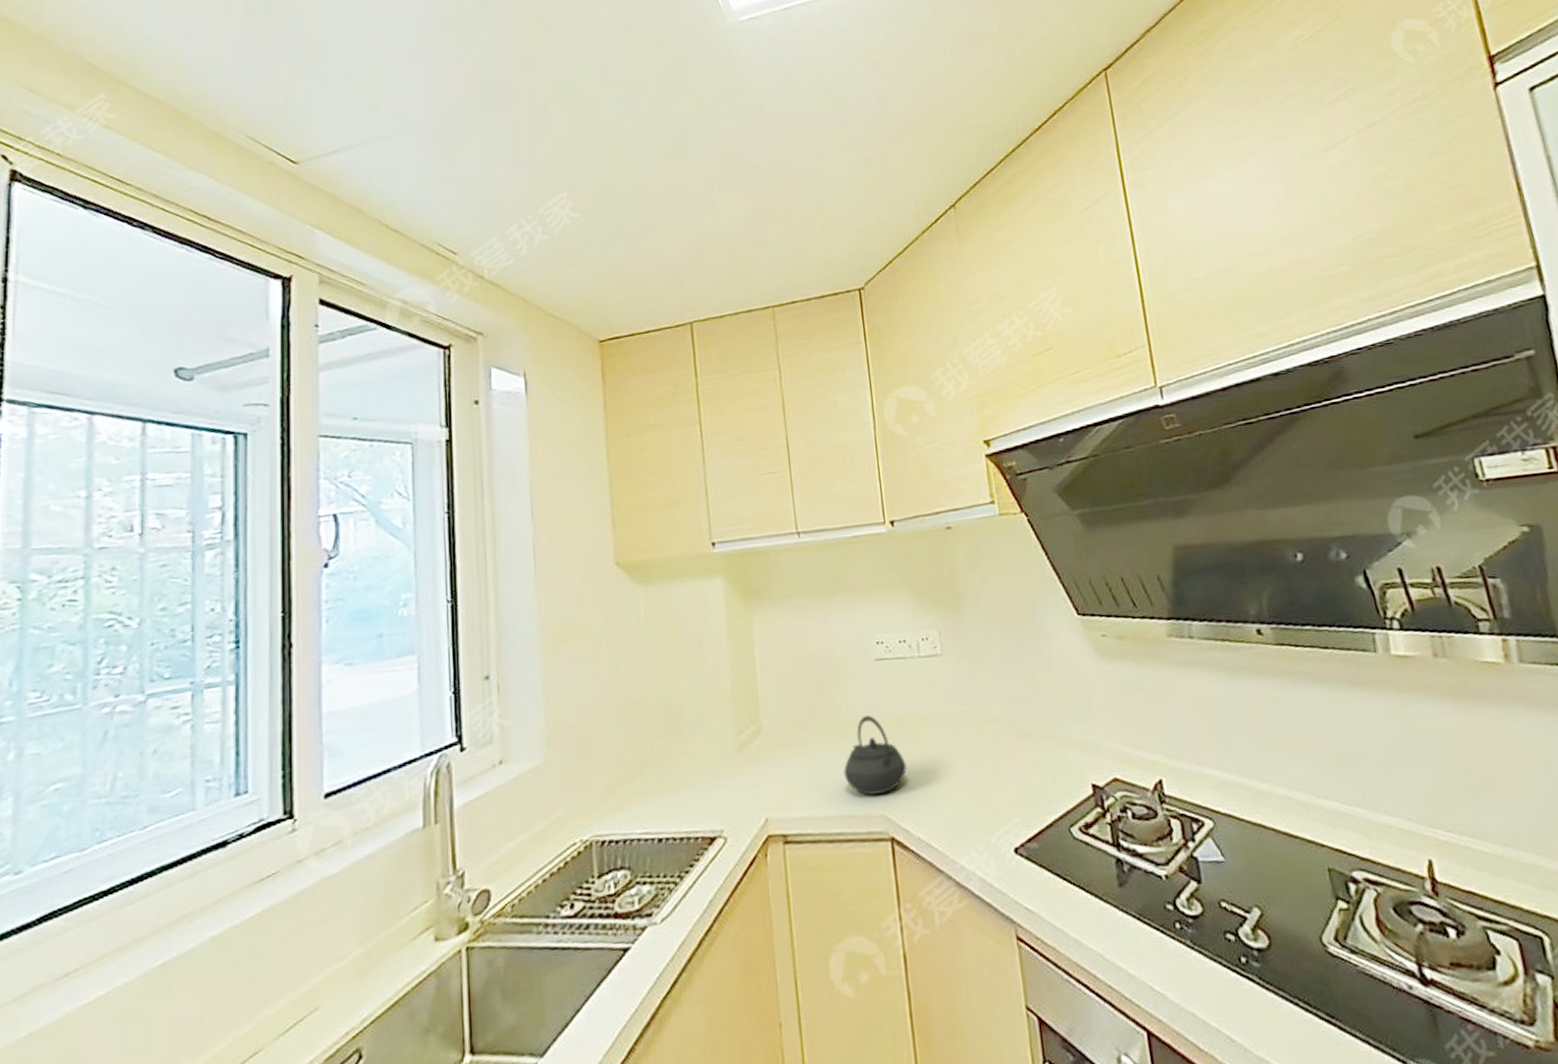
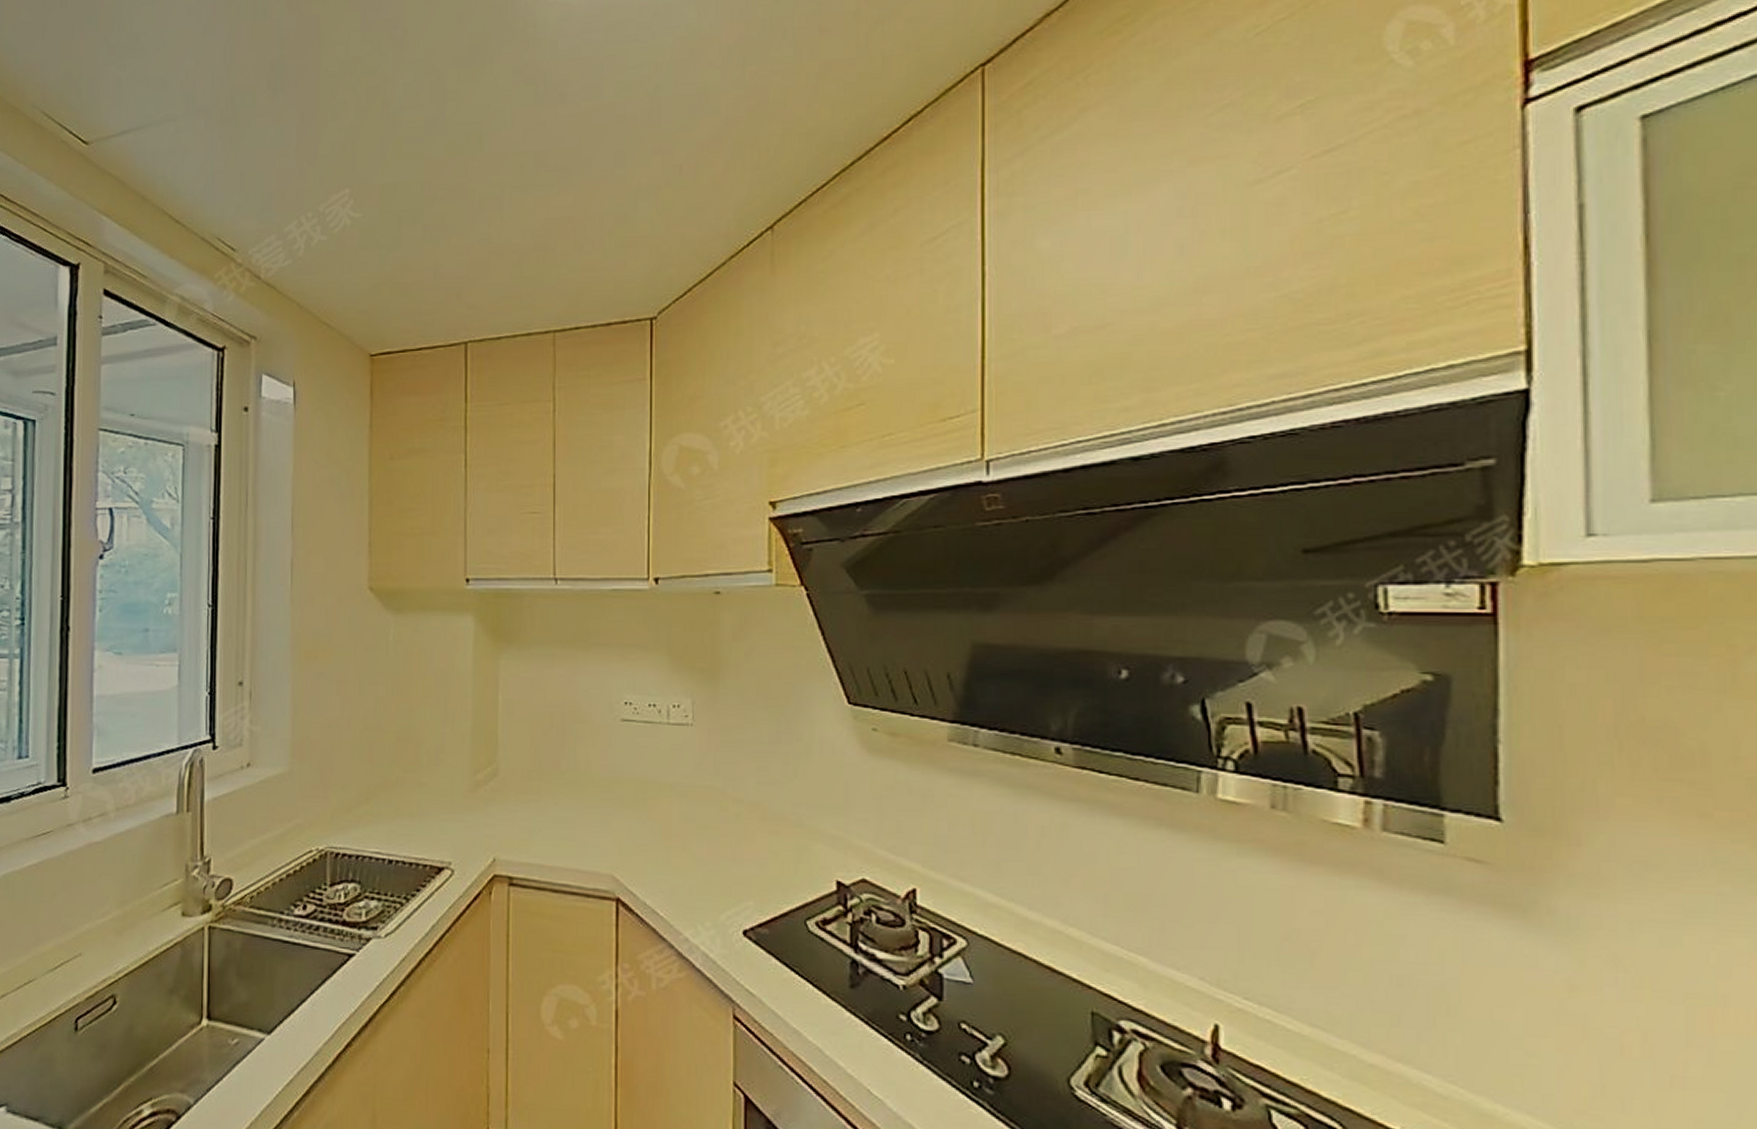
kettle: present [843,714,907,796] -> none [576,774,641,854]

